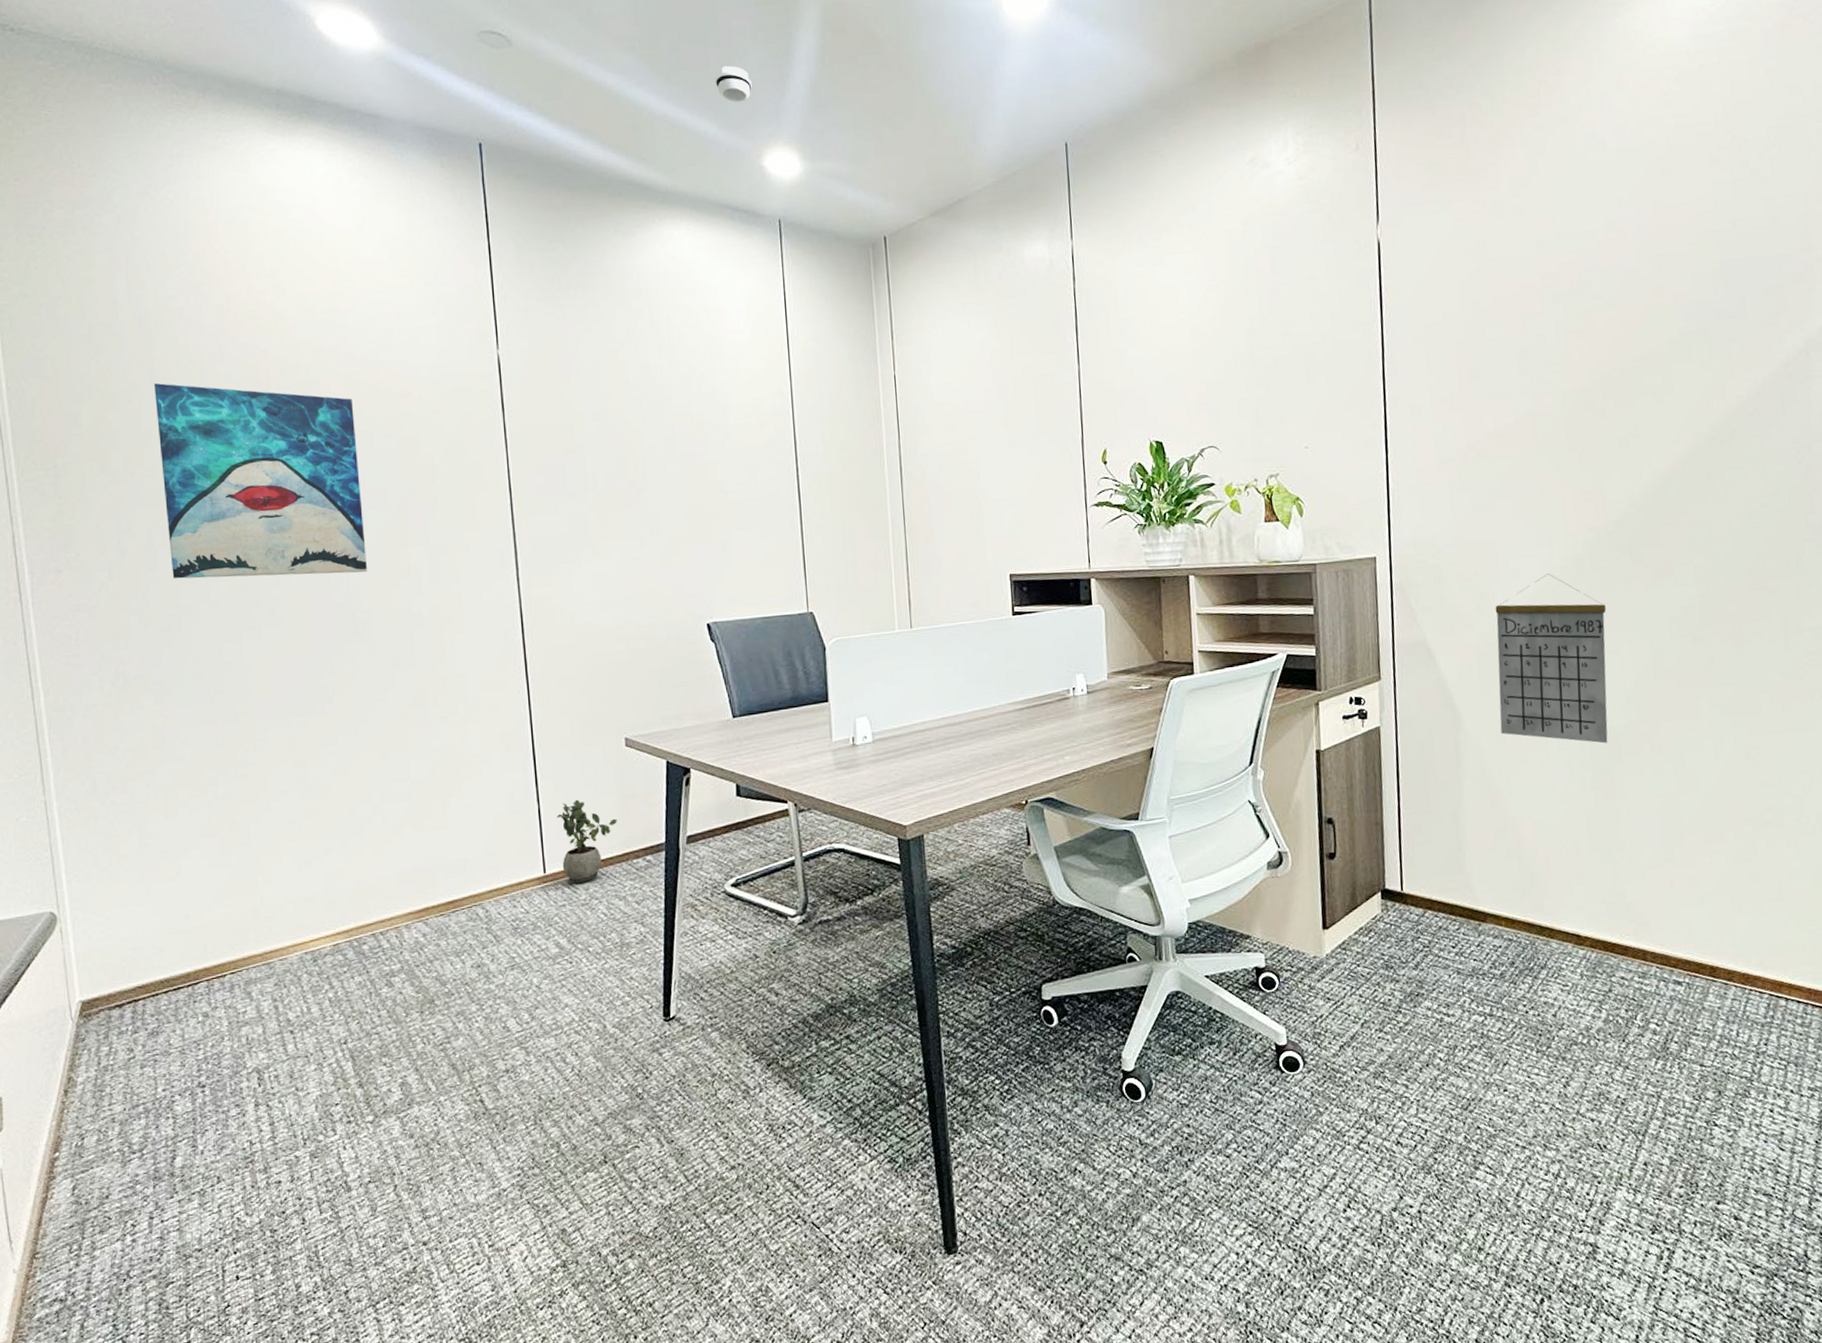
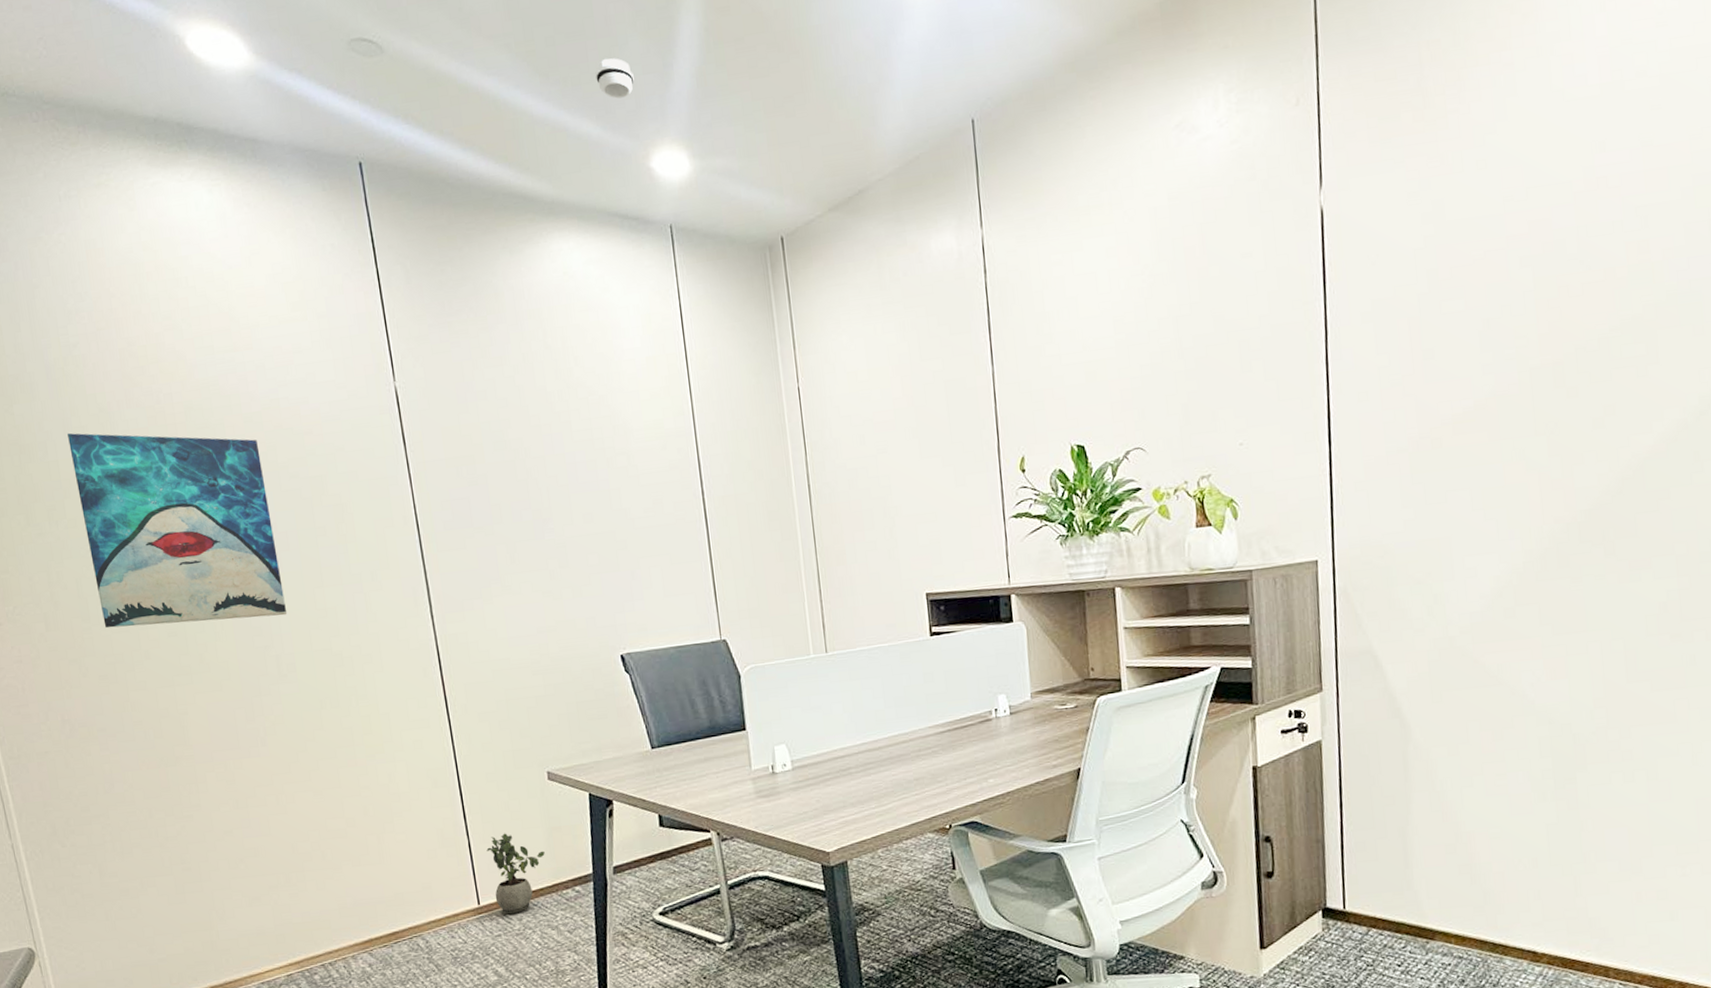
calendar: present [1495,574,1608,744] -> none [1449,571,1574,752]

